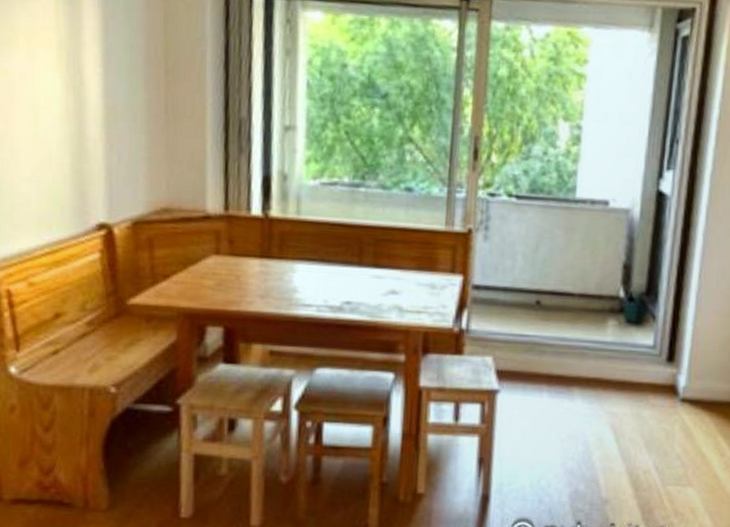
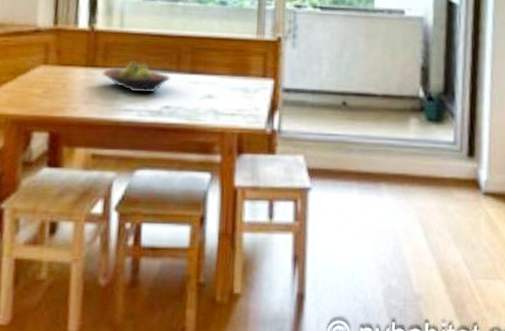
fruit bowl: none [278,252,352,288] -> present [102,61,171,93]

